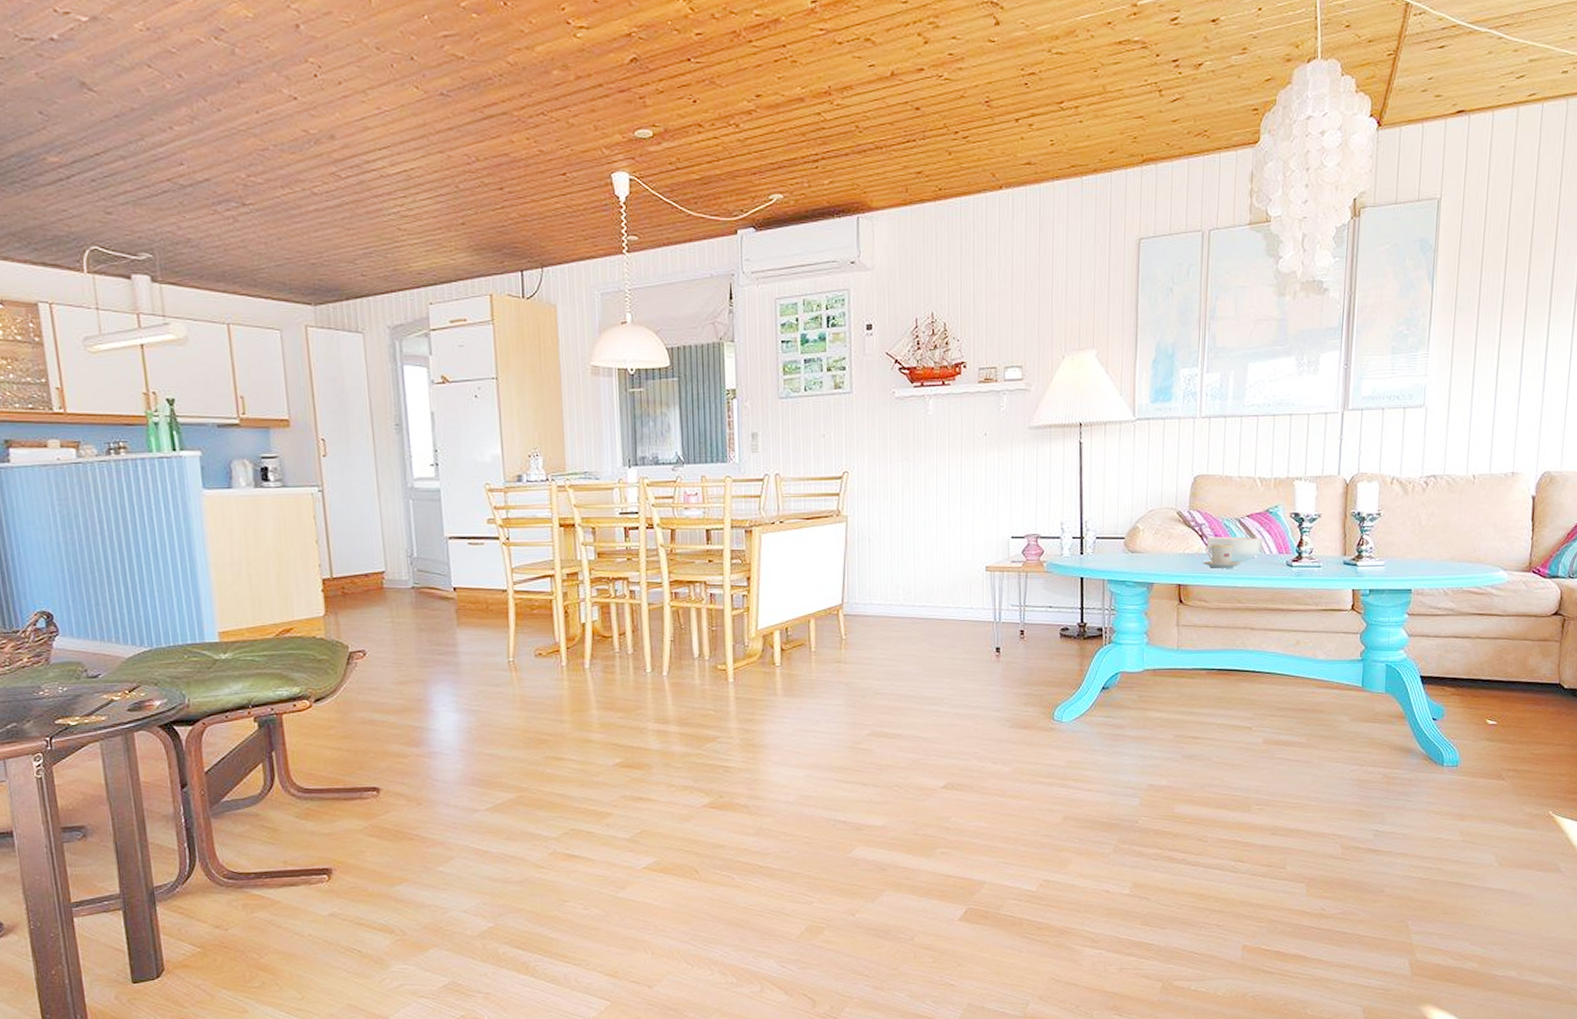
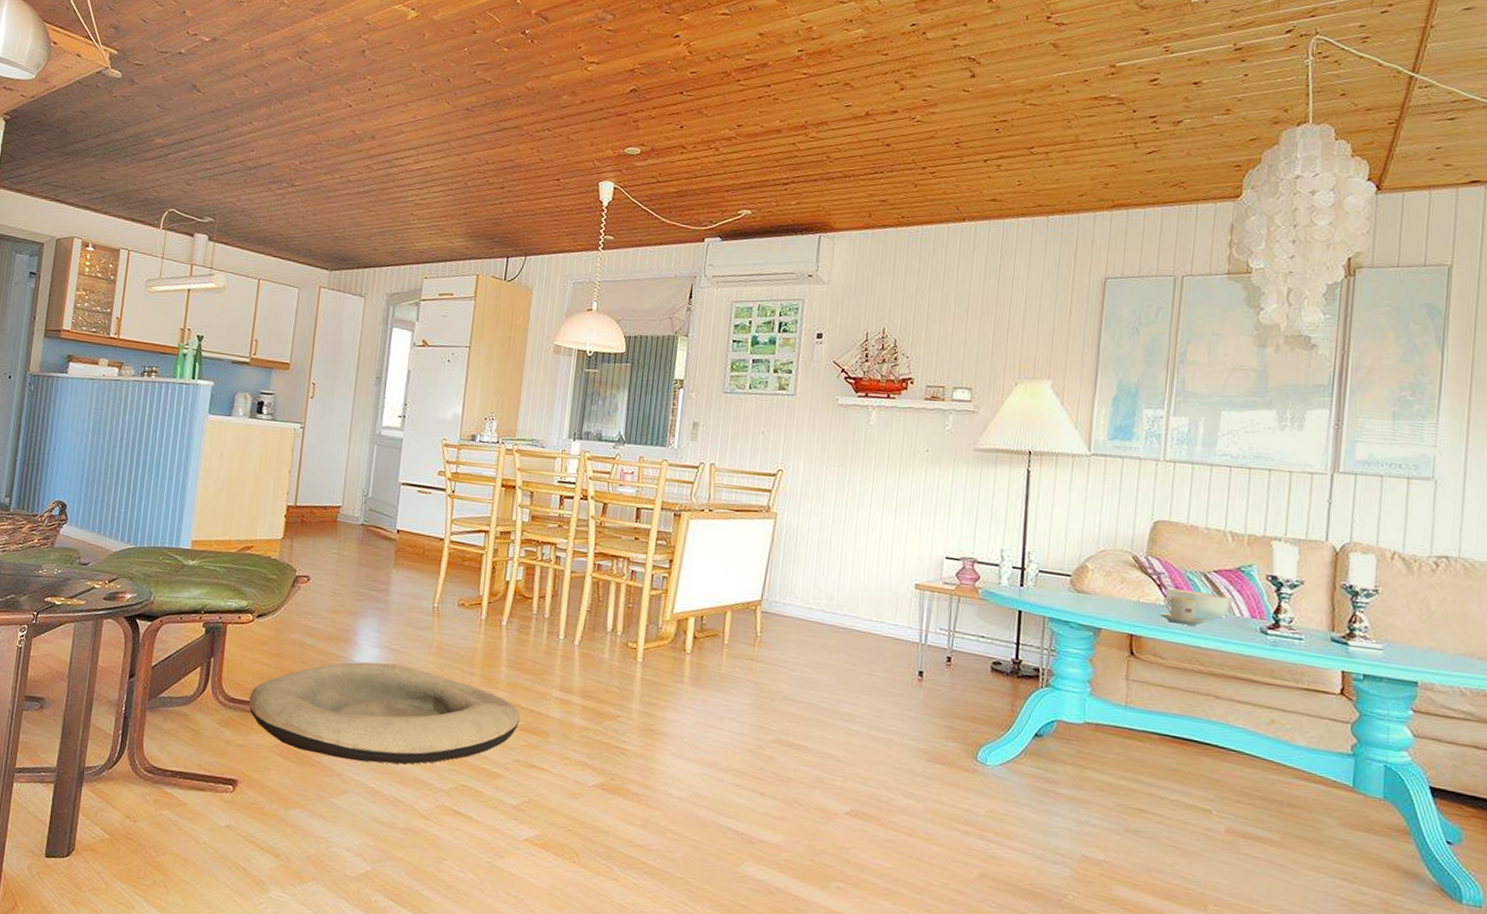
dog bed: none [325,725,620,828] -> present [249,661,521,765]

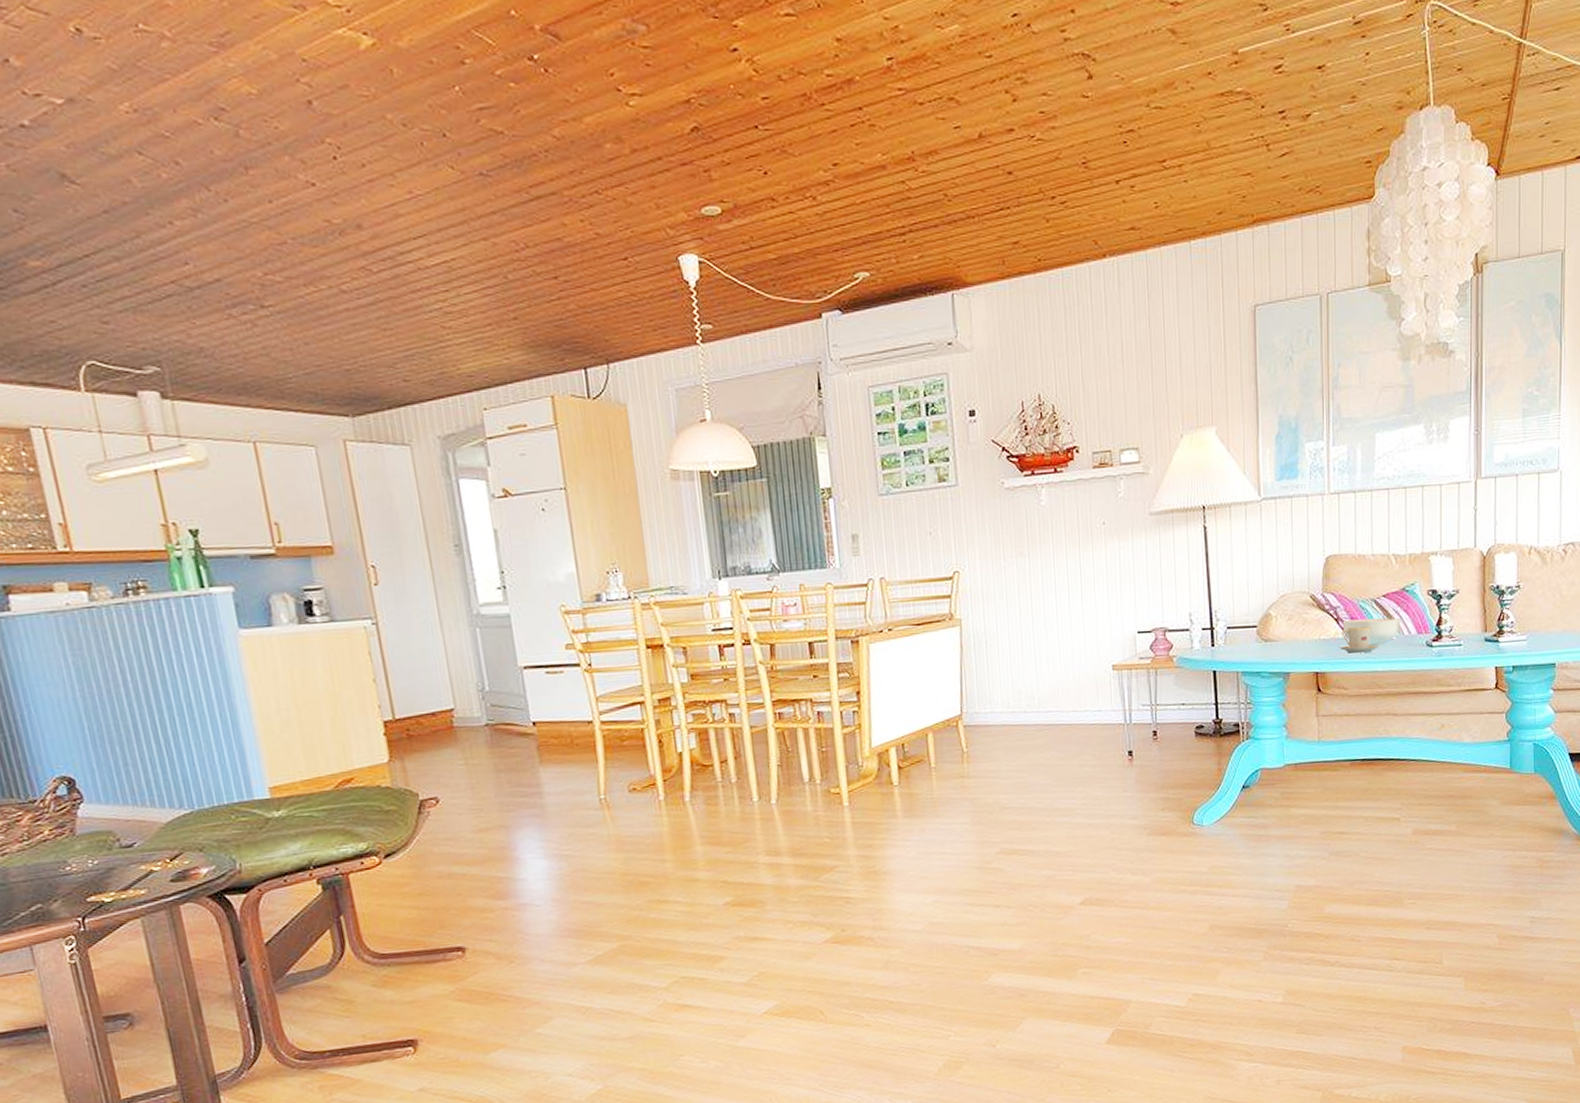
dog bed: present [249,661,521,765] -> none [403,869,731,989]

